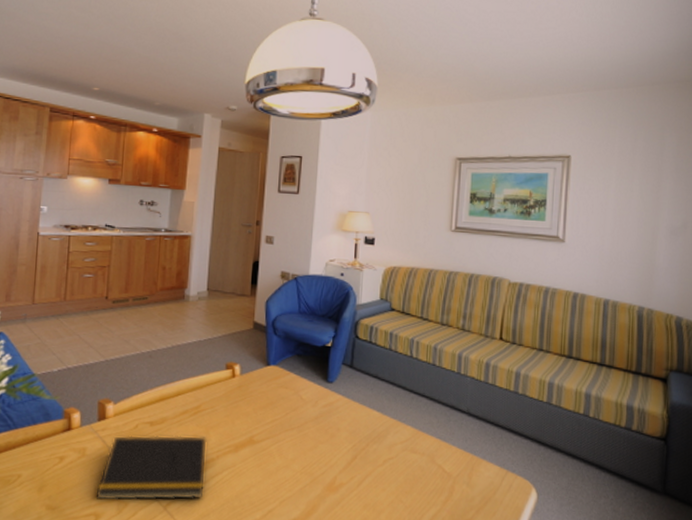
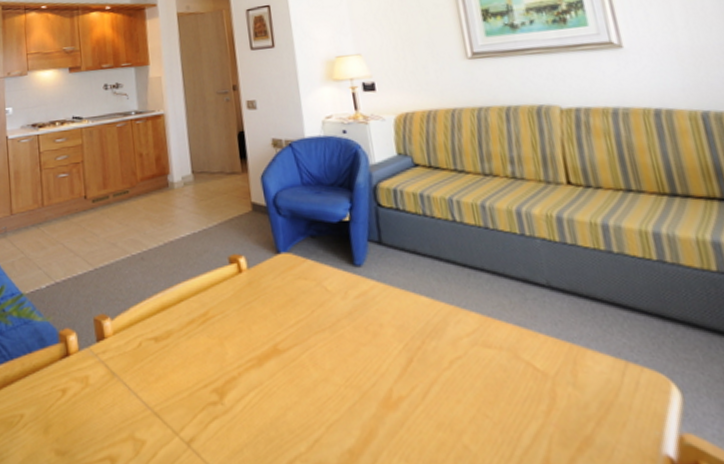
notepad: present [96,435,207,501] -> none [106,349,232,440]

